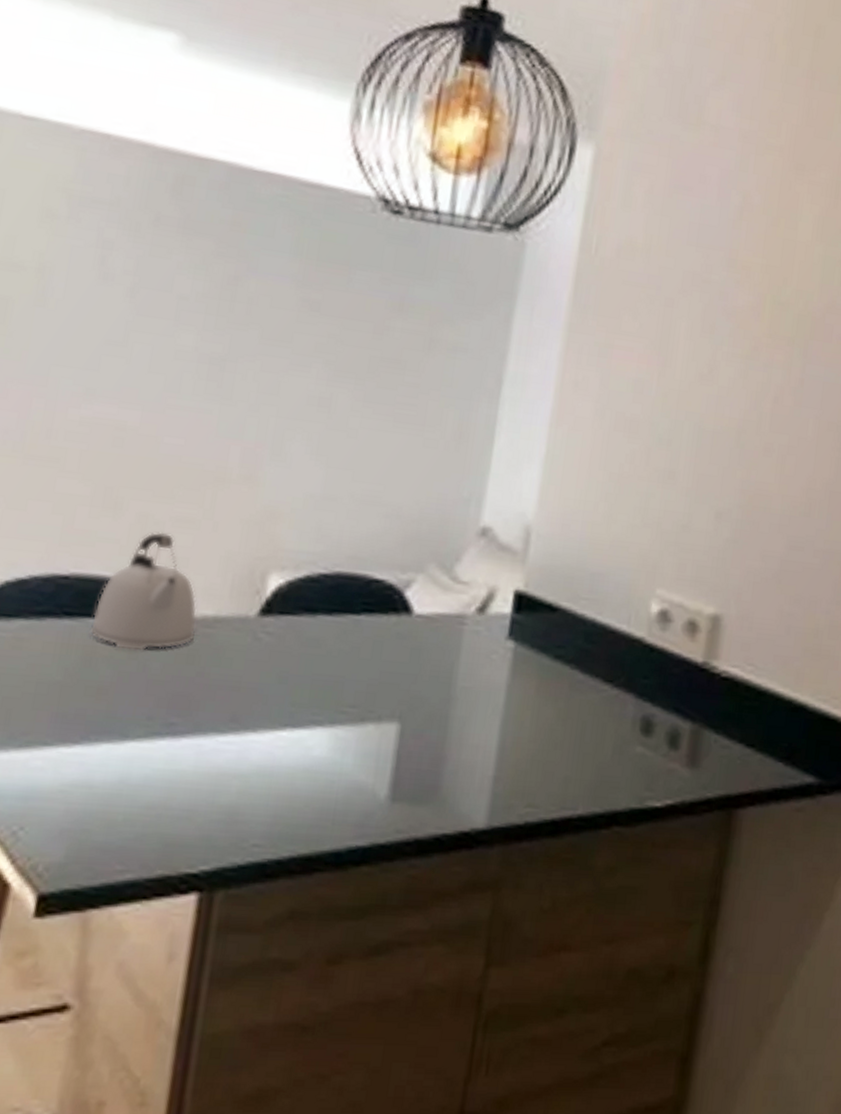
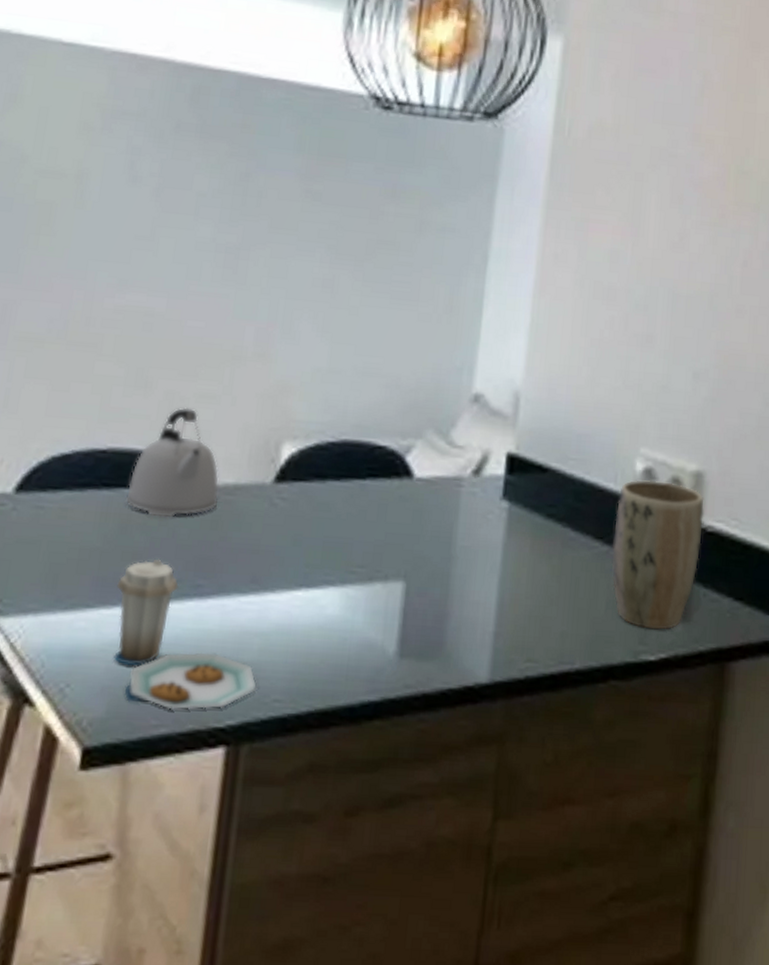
plate: none [74,694,235,855] -> present [114,559,258,710]
plant pot: none [620,622,721,776] -> present [611,479,704,630]

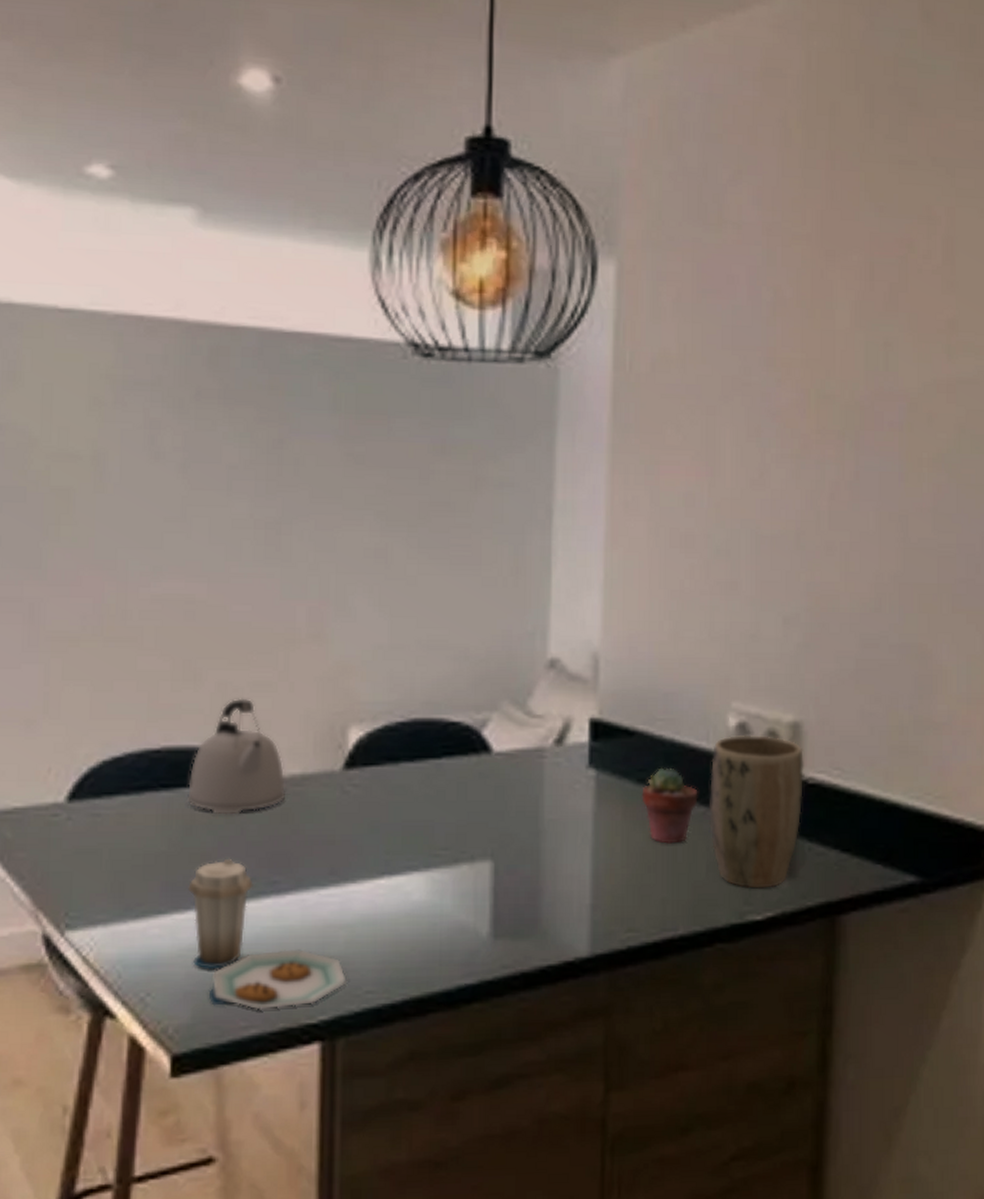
potted succulent: none [549,505,603,580] -> present [641,767,698,844]

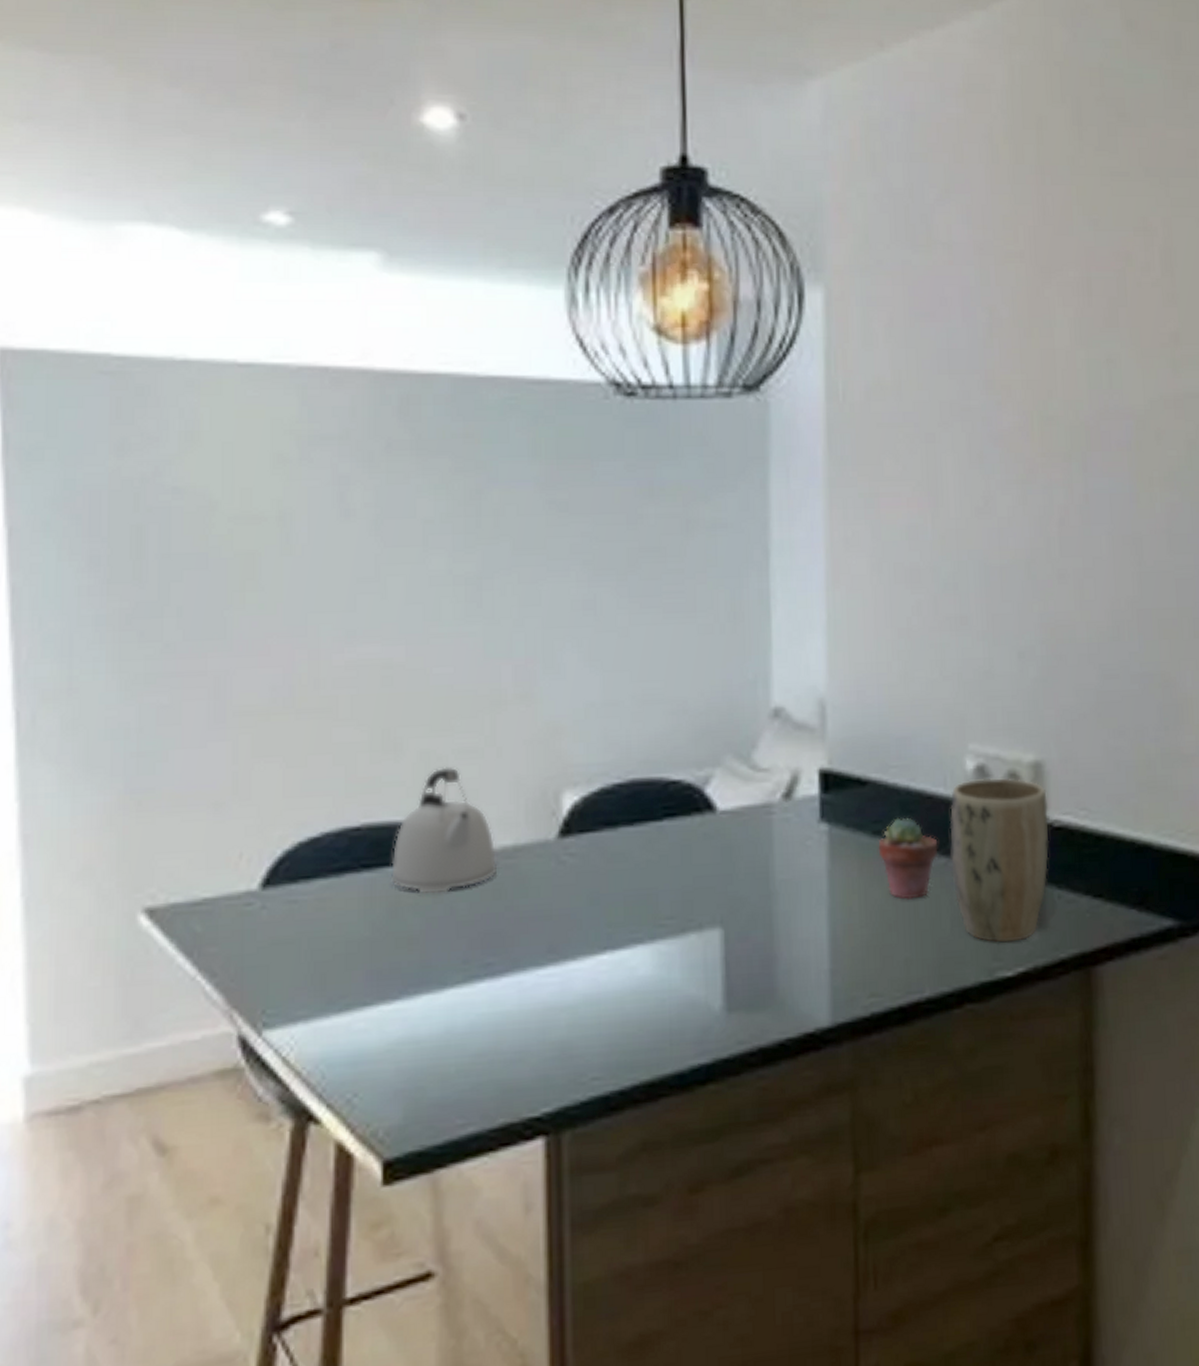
plate: present [188,858,348,1010] -> none [395,940,572,1106]

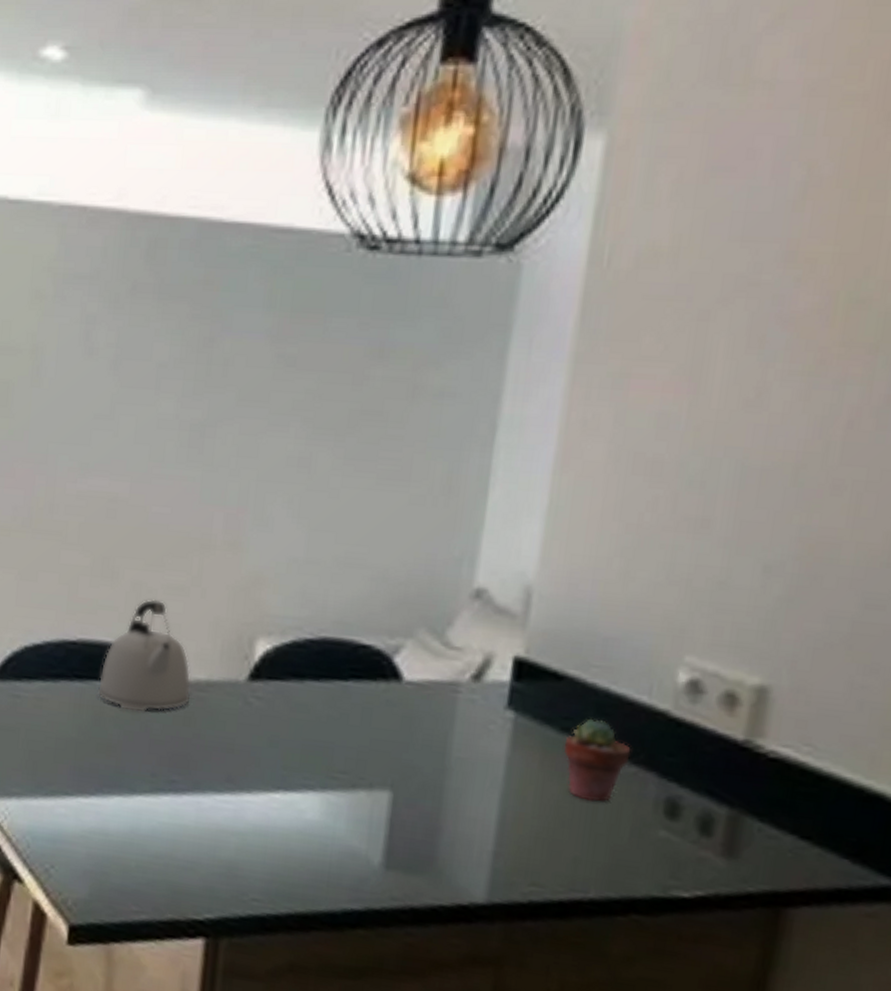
plant pot: present [950,777,1050,943] -> none [640,693,768,866]

